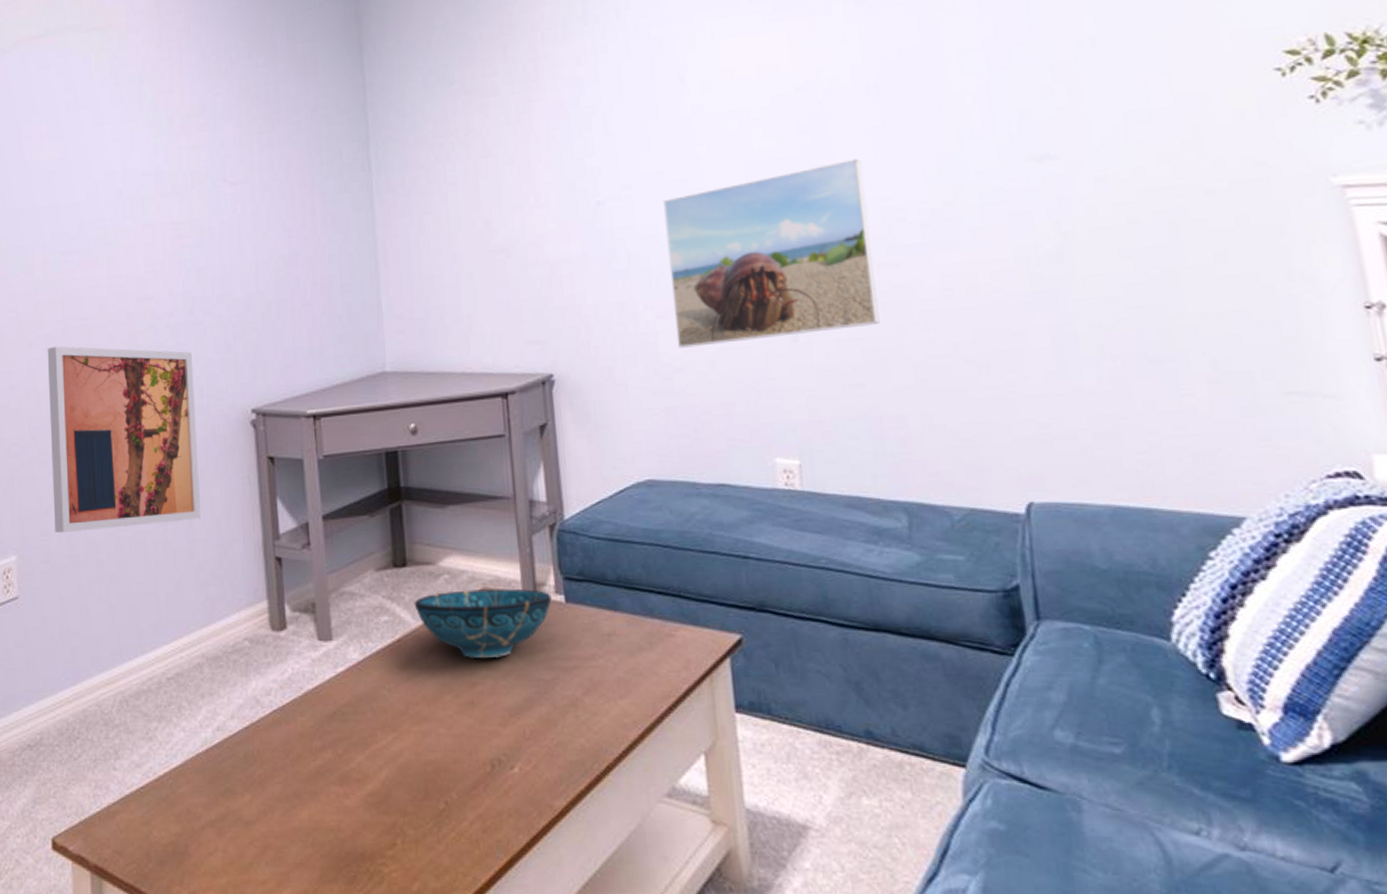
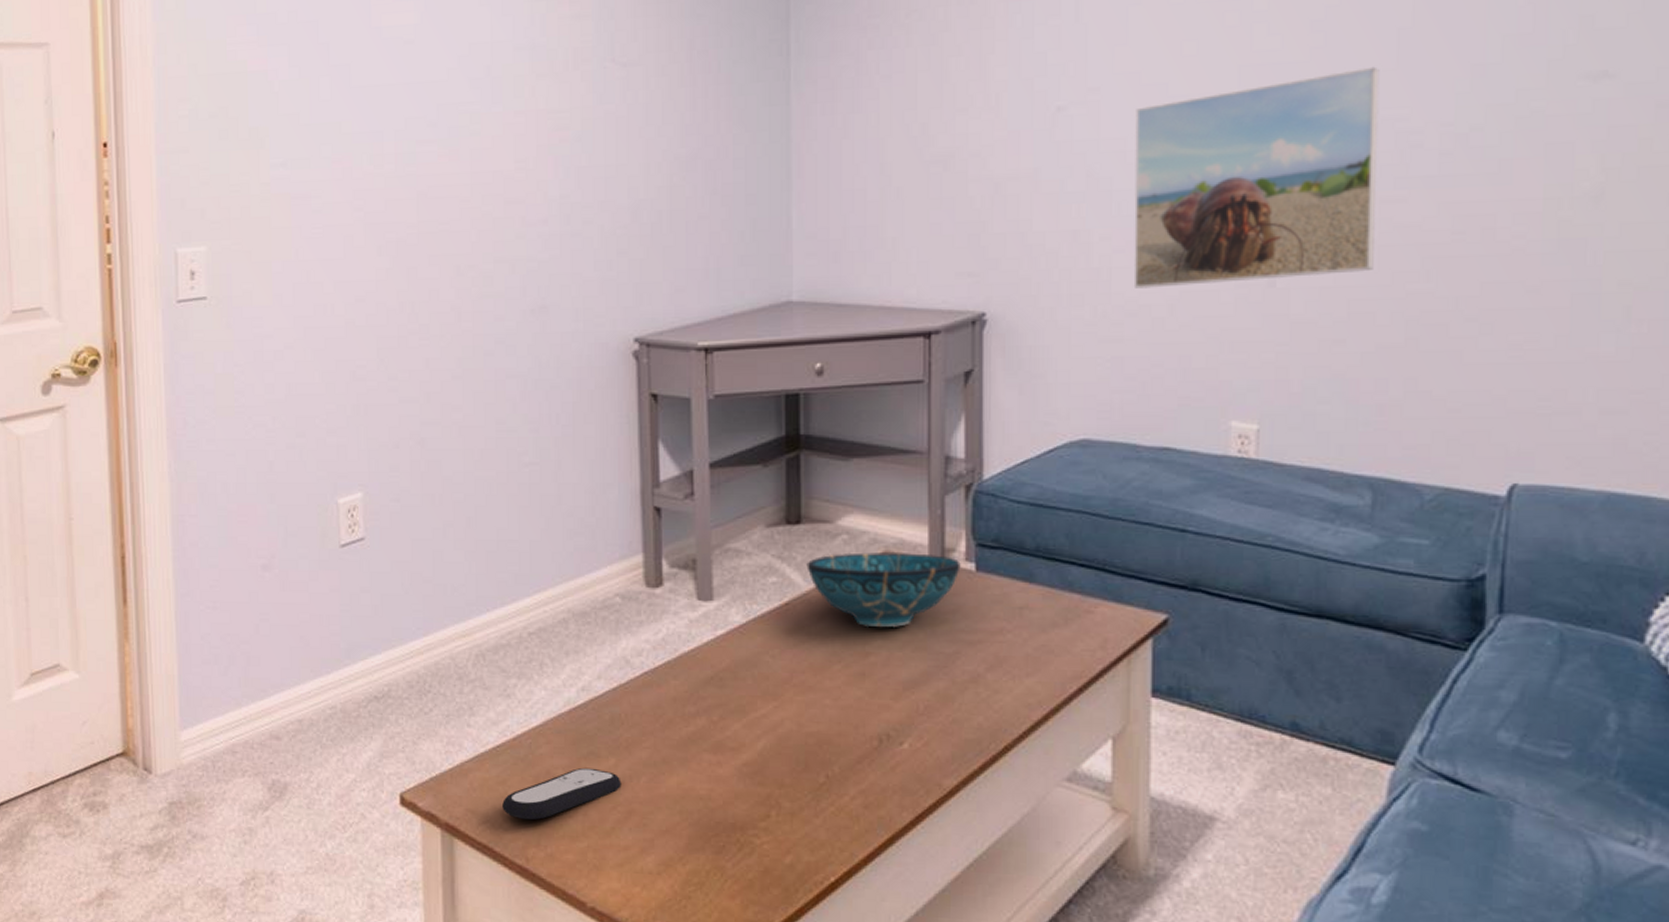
wall art: present [47,346,201,533] -> none [399,254,571,470]
remote control: none [147,804,257,858] -> present [502,767,622,820]

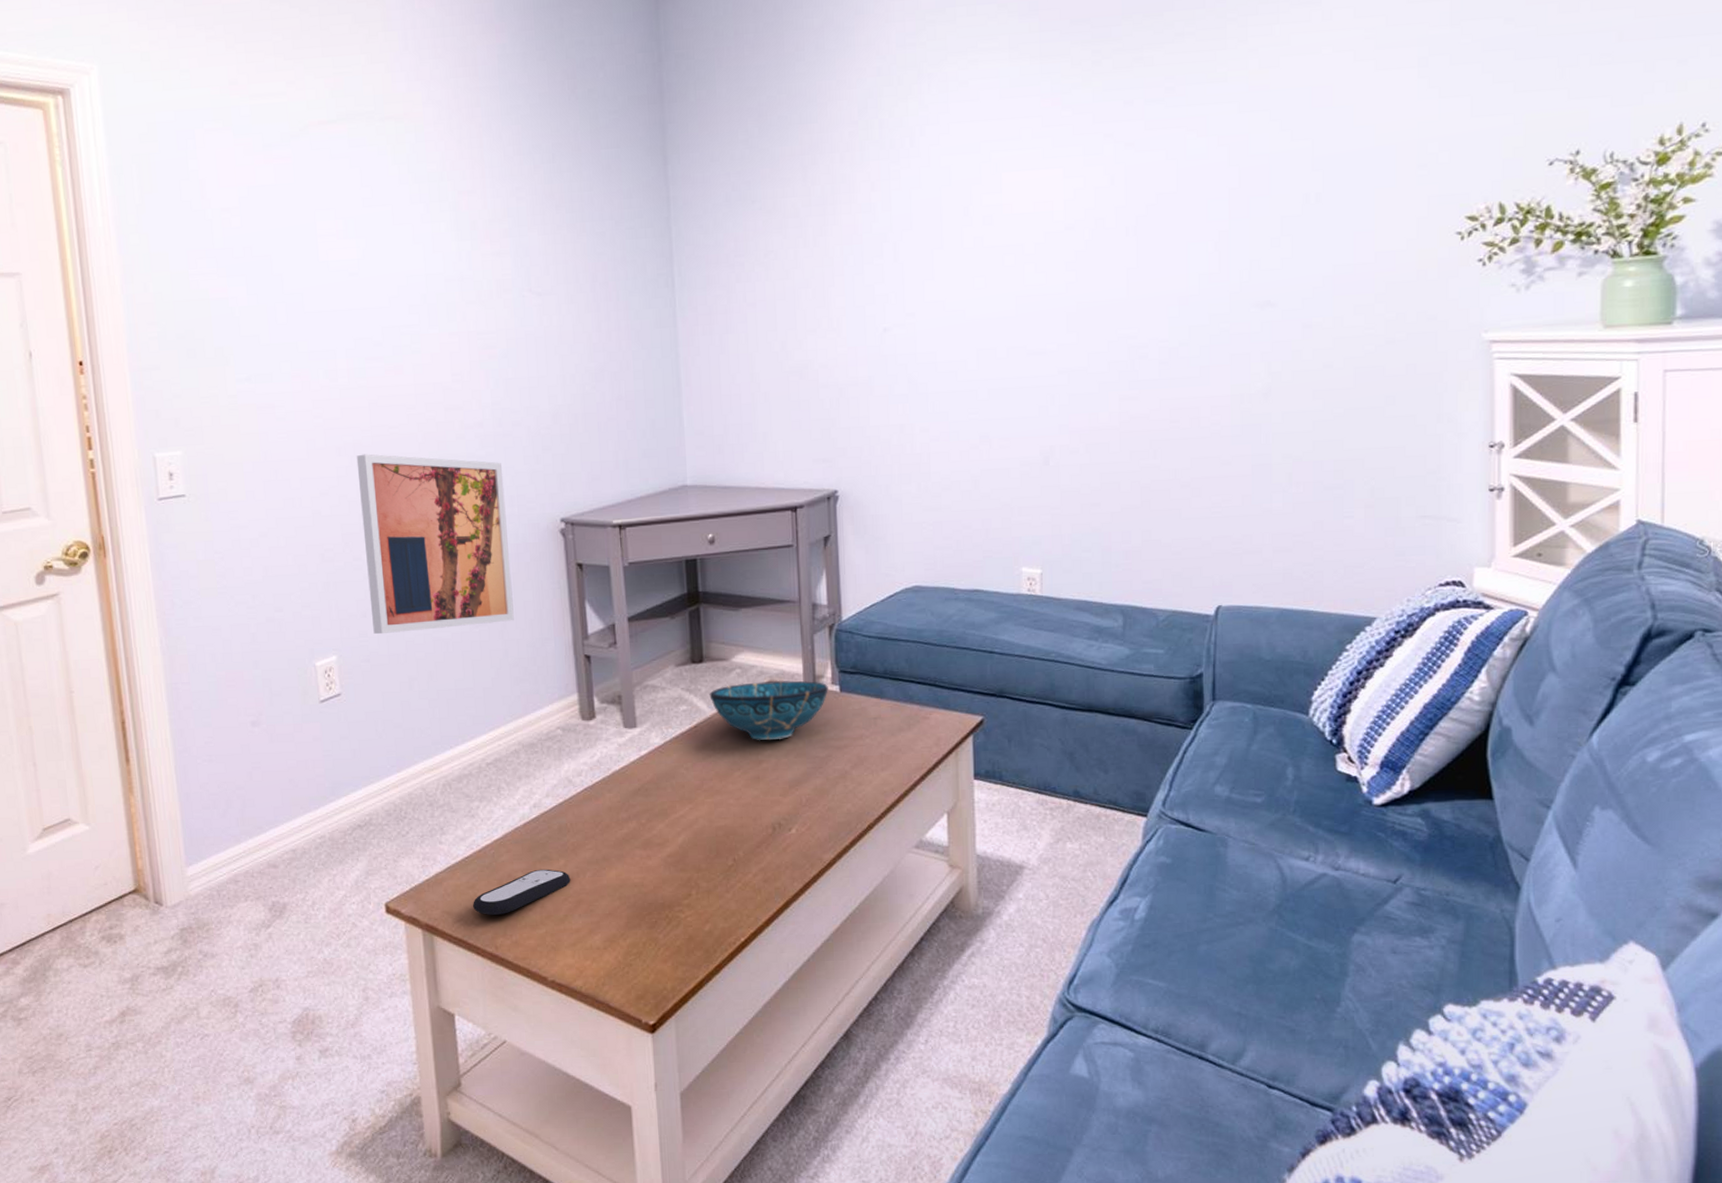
wall art: none [399,254,571,470] -> present [356,454,514,635]
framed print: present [1133,66,1380,288] -> none [942,297,1117,469]

